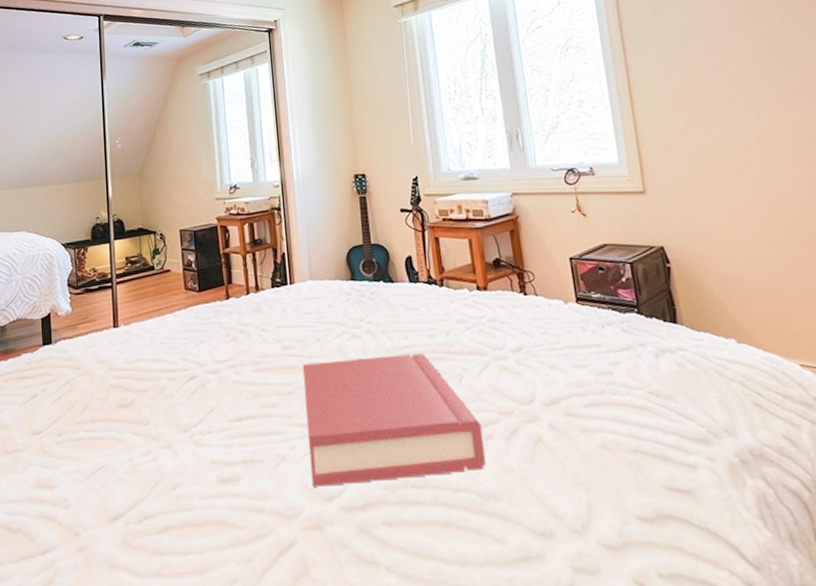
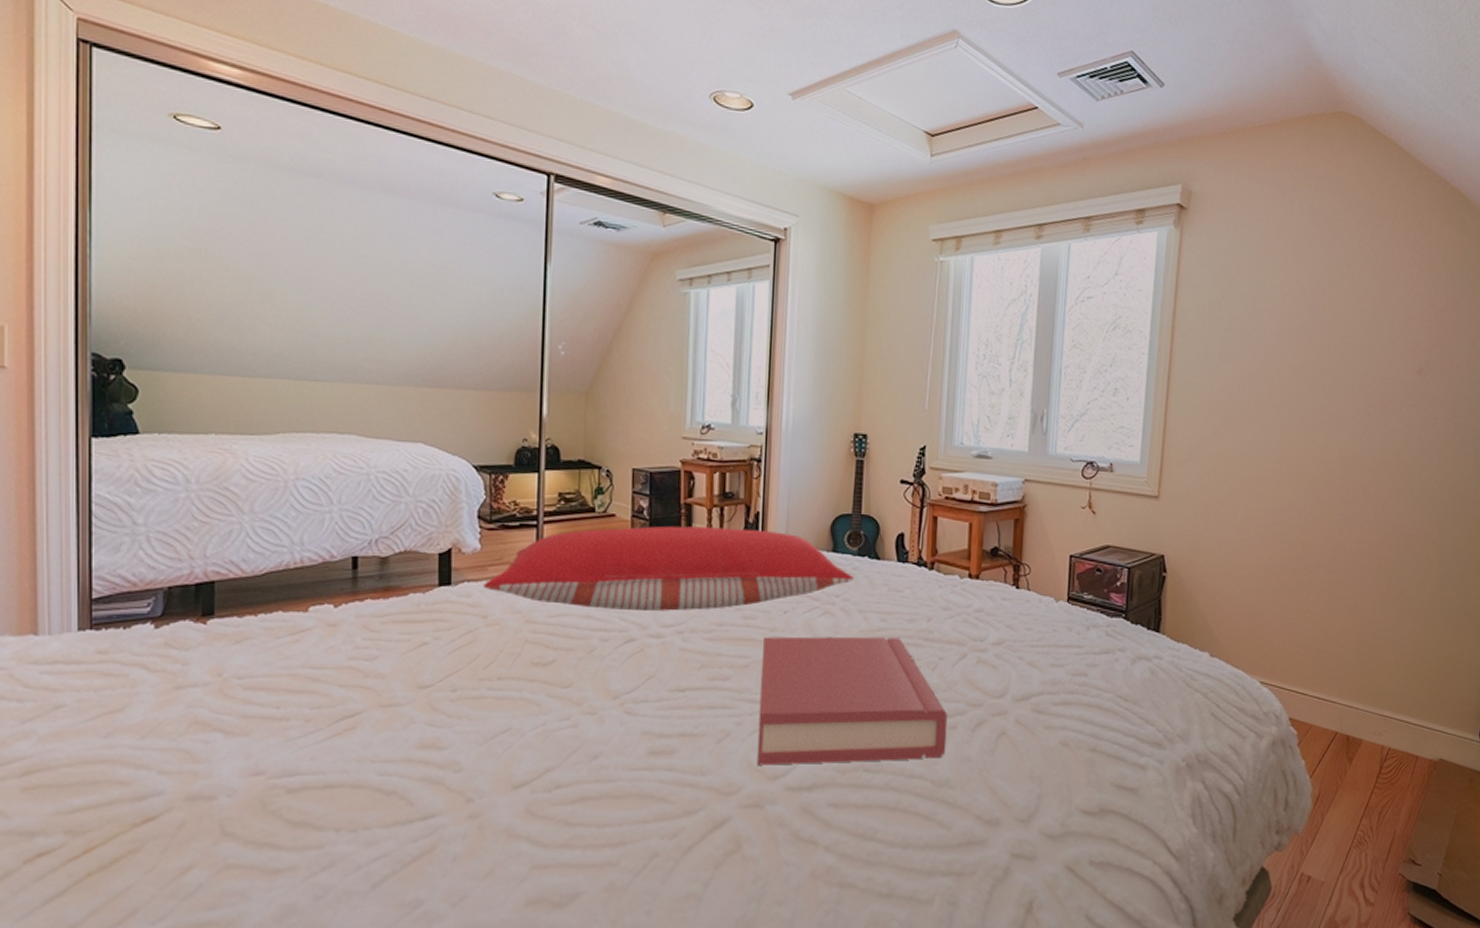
pillow: none [75,268,373,353] -> present [483,525,854,612]

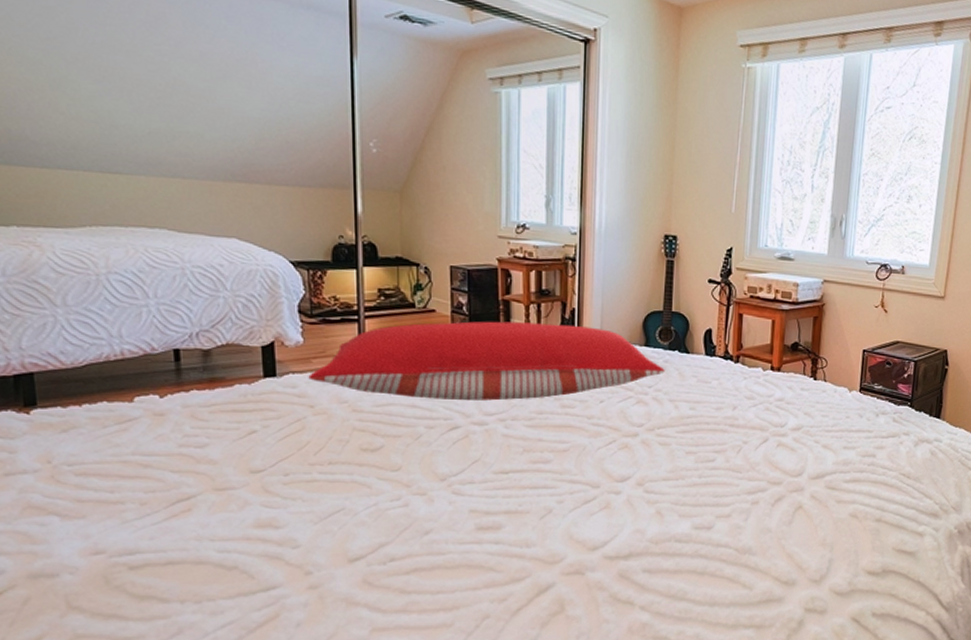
hardback book: present [756,636,948,765] -> none [577,423,751,538]

